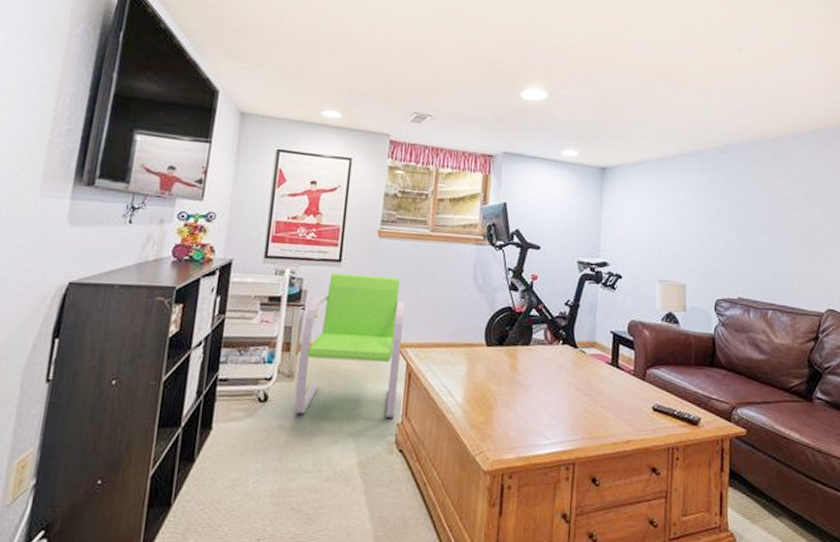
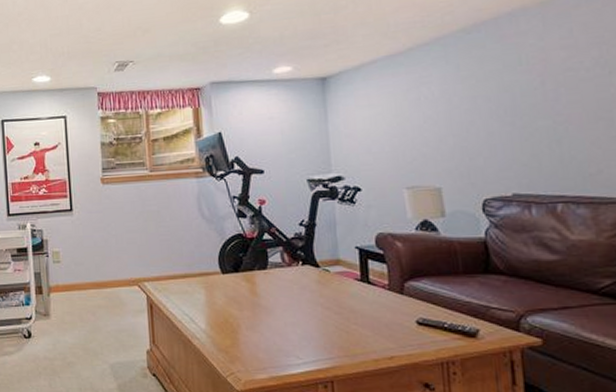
armchair: present [294,273,405,418] -> none [49,219,143,347]

